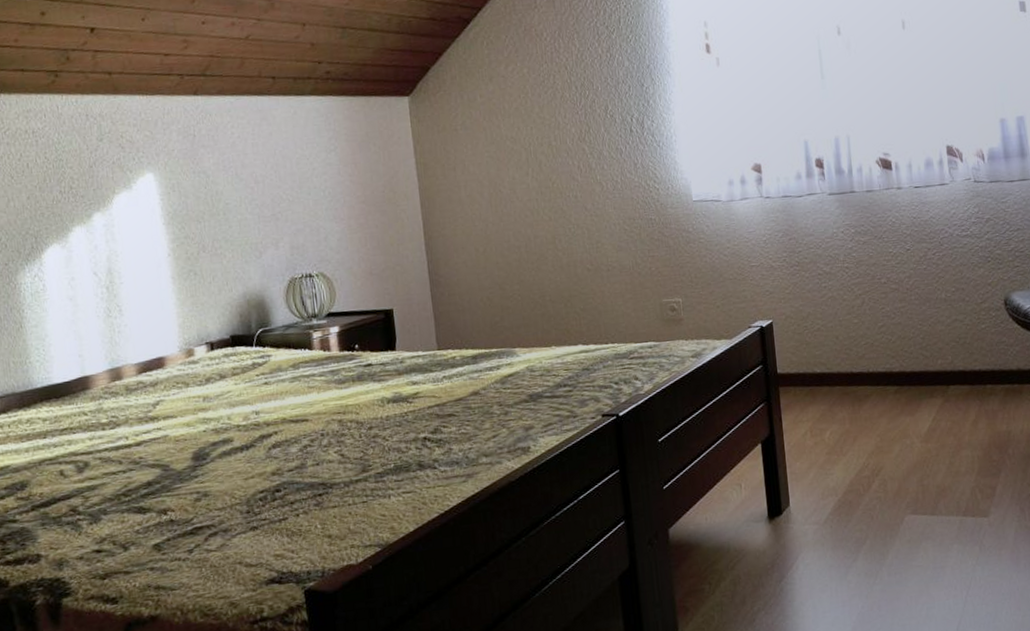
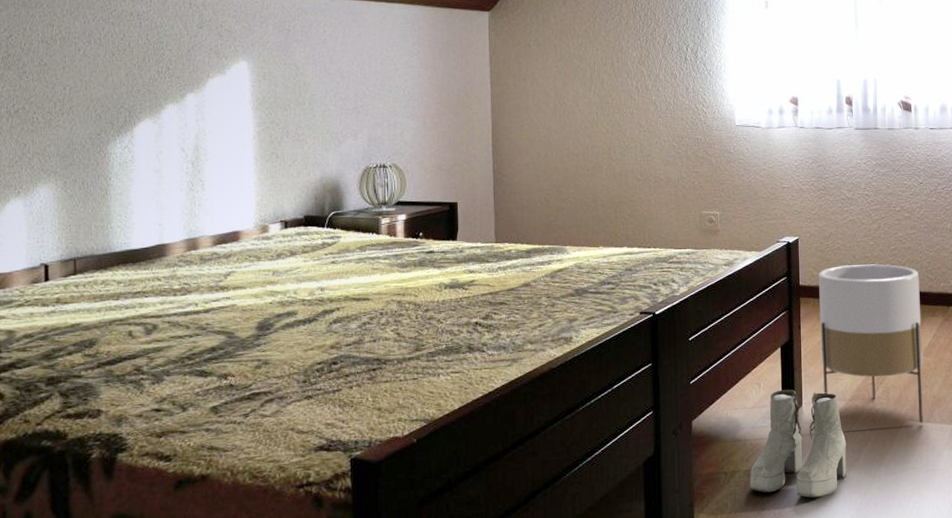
boots: none [736,489,844,605] -> present [750,389,847,498]
planter: none [798,343,927,517] -> present [819,264,924,423]

